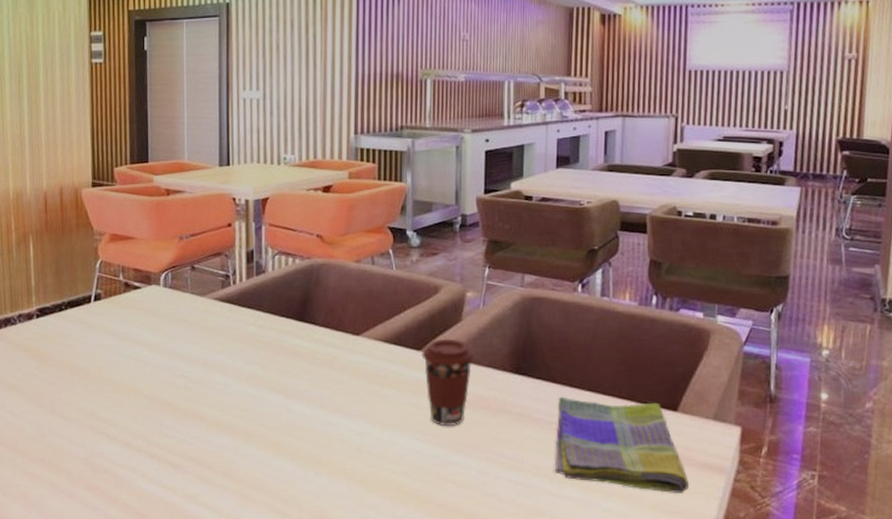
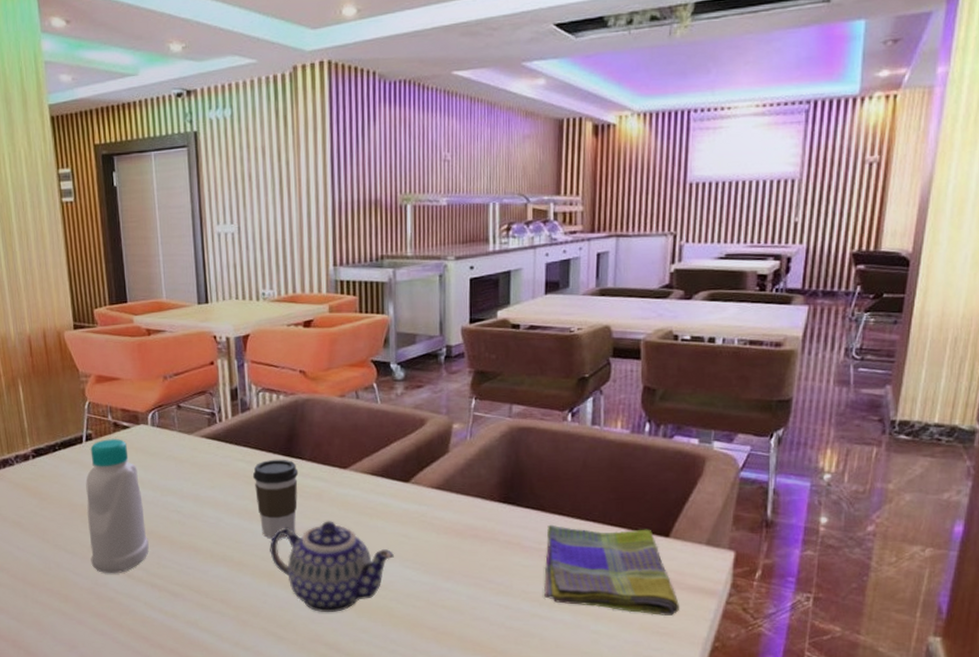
bottle: none [88,299,151,443] -> present [86,439,149,574]
coffee cup: none [263,324,311,407] -> present [252,459,299,539]
teapot: none [277,389,404,488] -> present [270,521,394,613]
coffee cup: present [422,338,475,427] -> none [409,470,463,555]

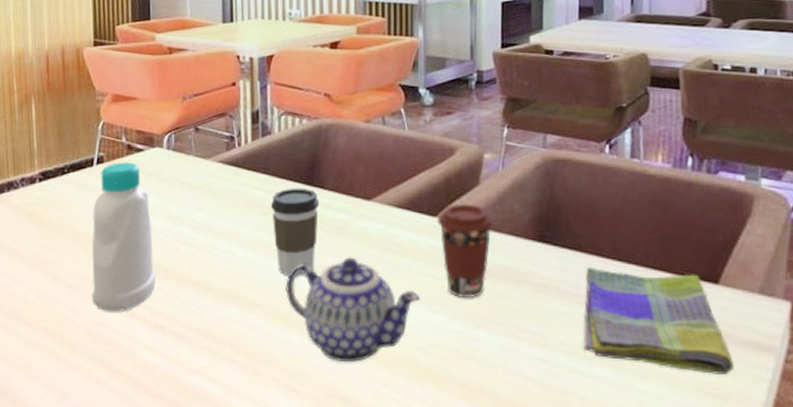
coffee cup: none [409,470,463,555] -> present [437,203,495,299]

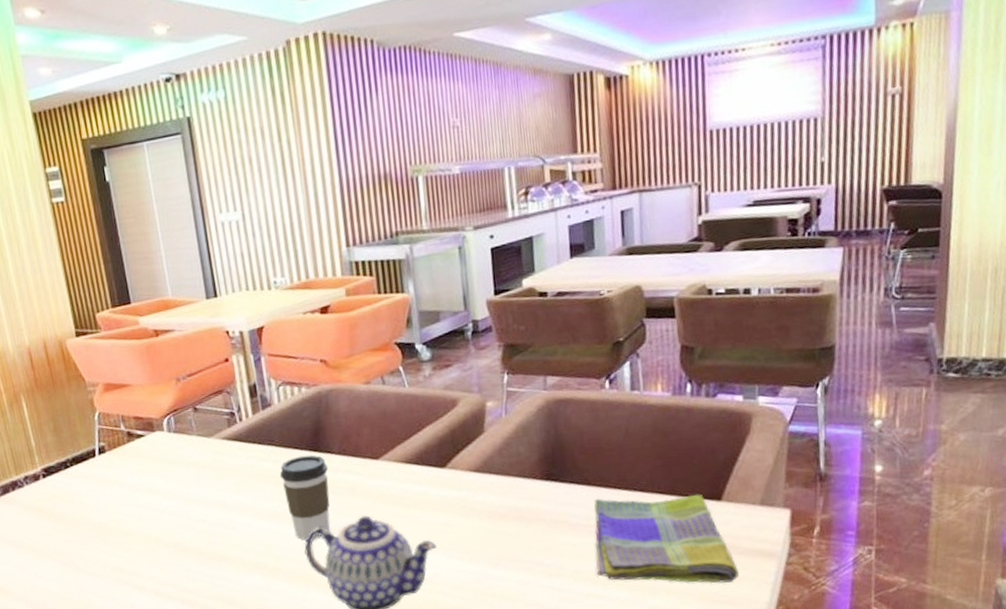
bottle: present [92,162,155,312] -> none [102,449,176,593]
coffee cup: present [437,203,495,299] -> none [446,452,502,541]

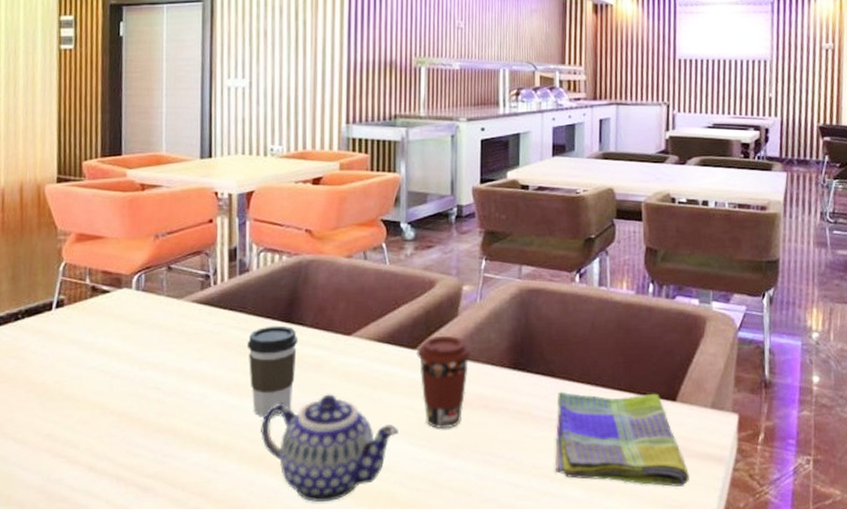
coffee cup: none [446,452,502,541] -> present [416,335,472,429]

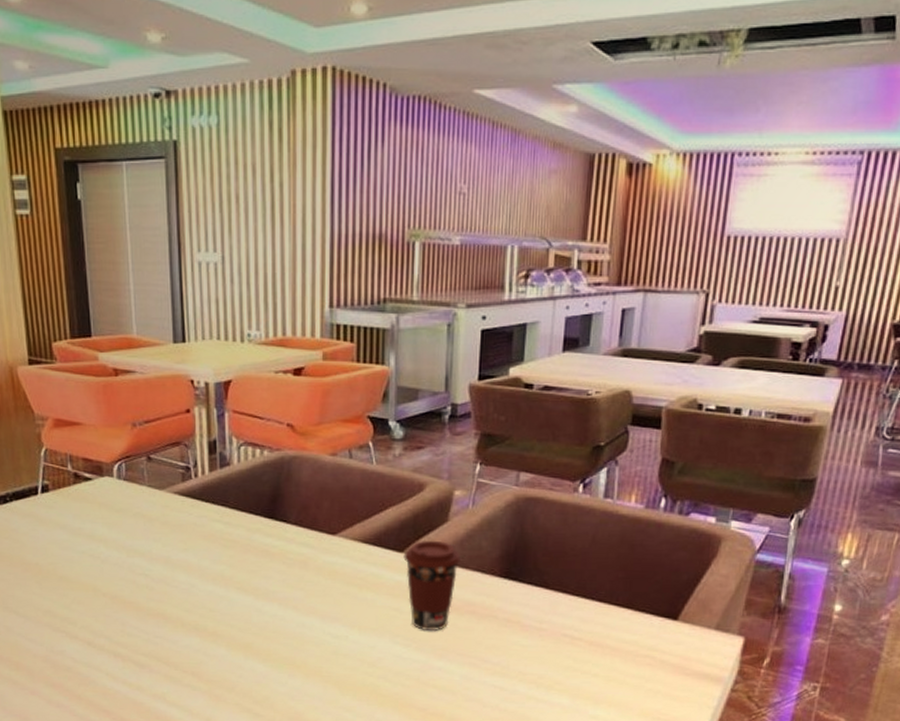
coffee cup: present [246,325,298,417] -> none [230,521,282,609]
teapot: present [261,394,398,503] -> none [247,591,384,690]
dish towel: present [555,391,689,487] -> none [542,603,683,702]

